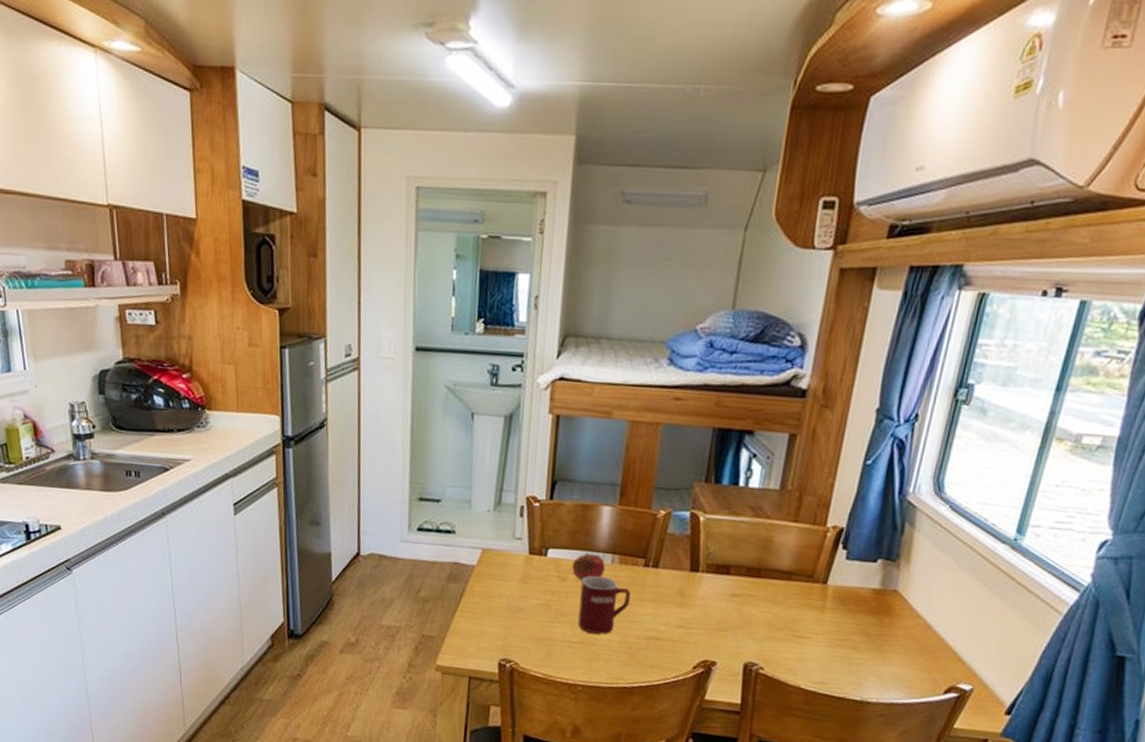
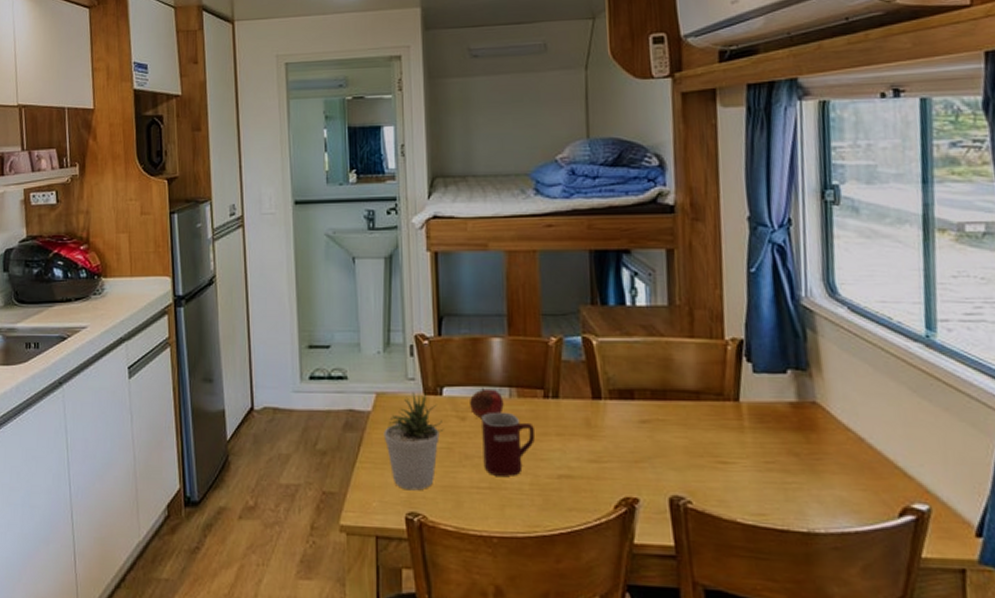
potted plant: none [485,551,545,641] -> present [383,392,444,491]

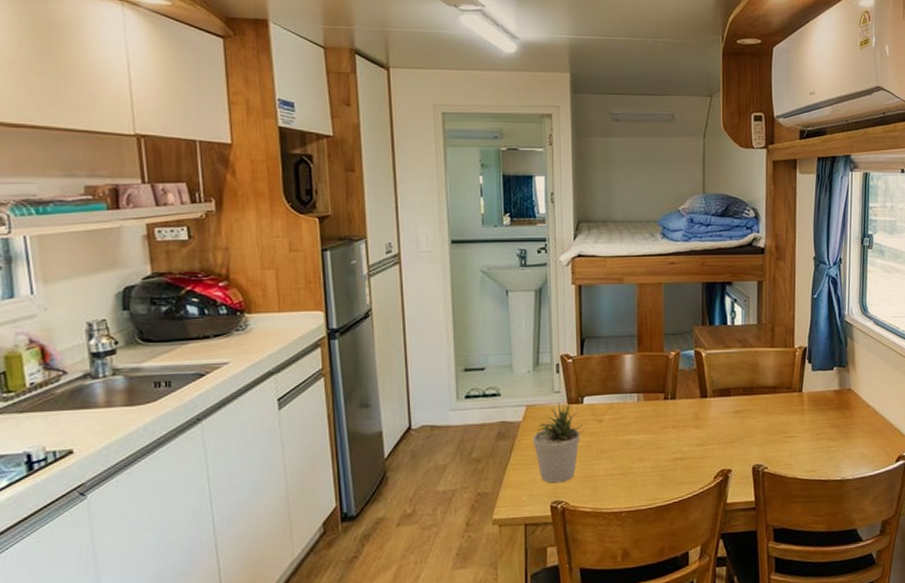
fruit: present [470,387,504,419] -> none [606,394,633,420]
mug: present [482,411,535,476] -> none [615,413,656,464]

